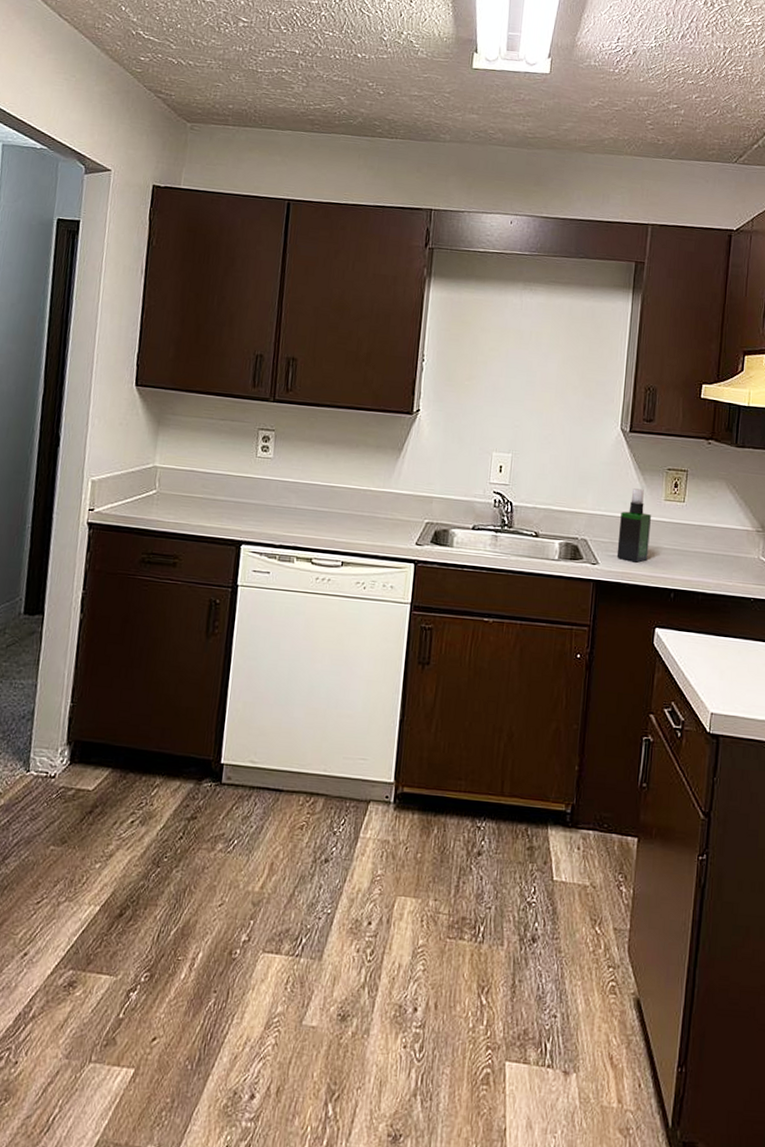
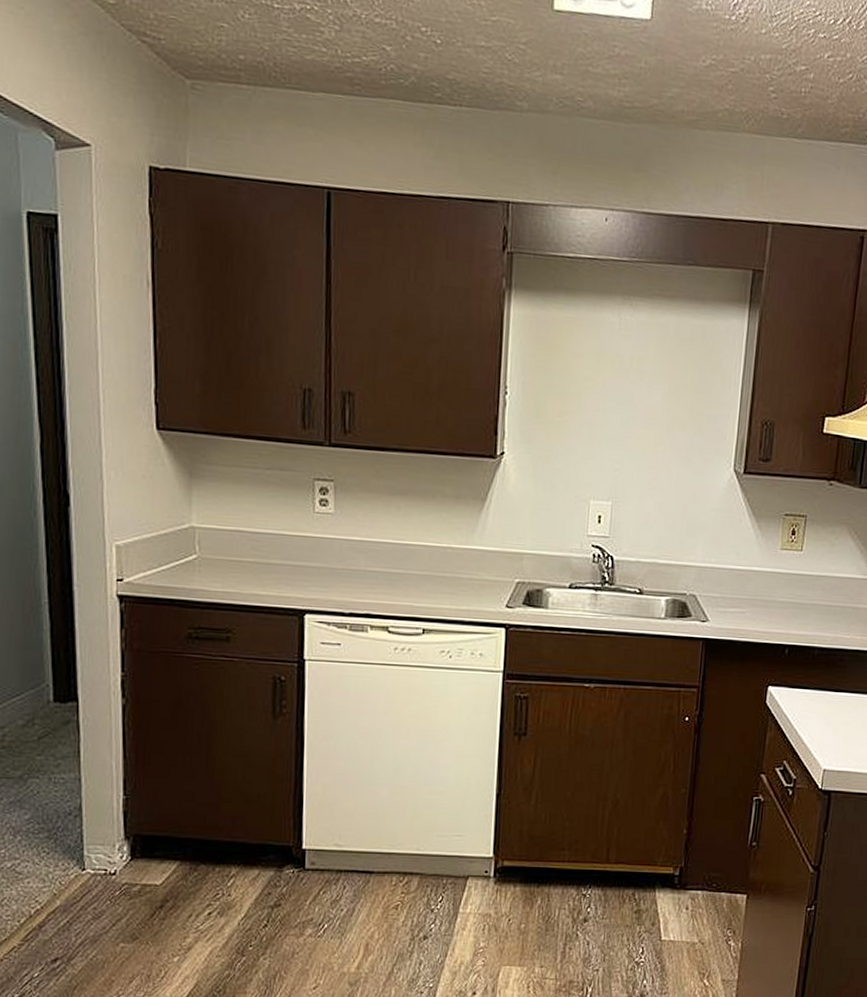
spray bottle: present [616,488,651,563] -> none [728,537,766,618]

